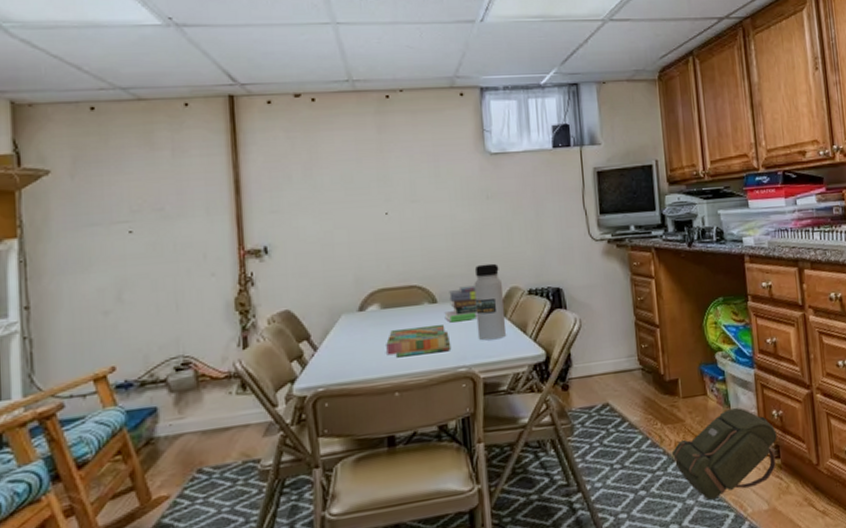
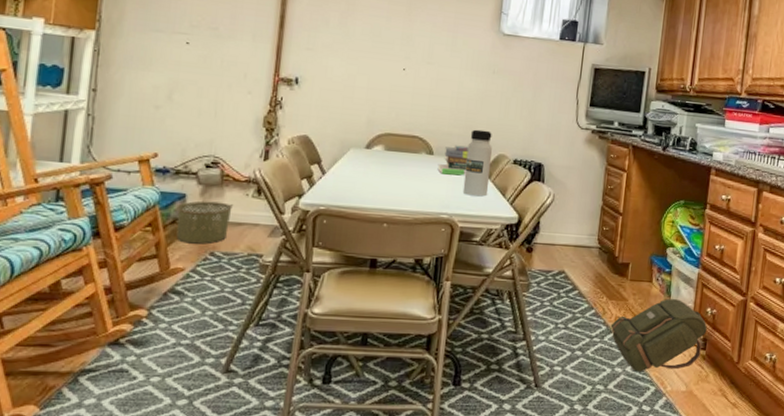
basket: none [148,407,215,465] -> present [176,201,233,244]
board game: present [386,323,452,358] -> none [383,171,439,198]

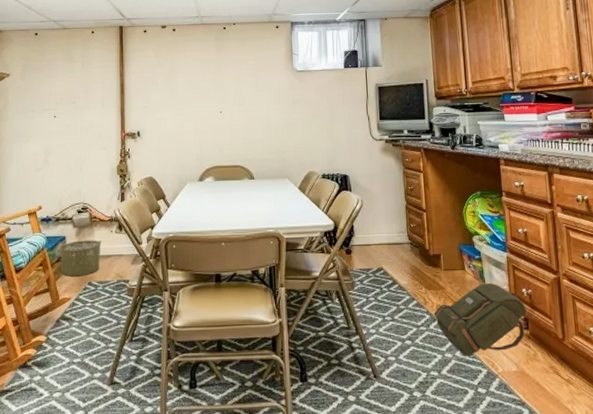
books: present [437,145,469,176] -> none [259,168,284,195]
water bottle: present [462,129,492,197] -> none [281,153,305,210]

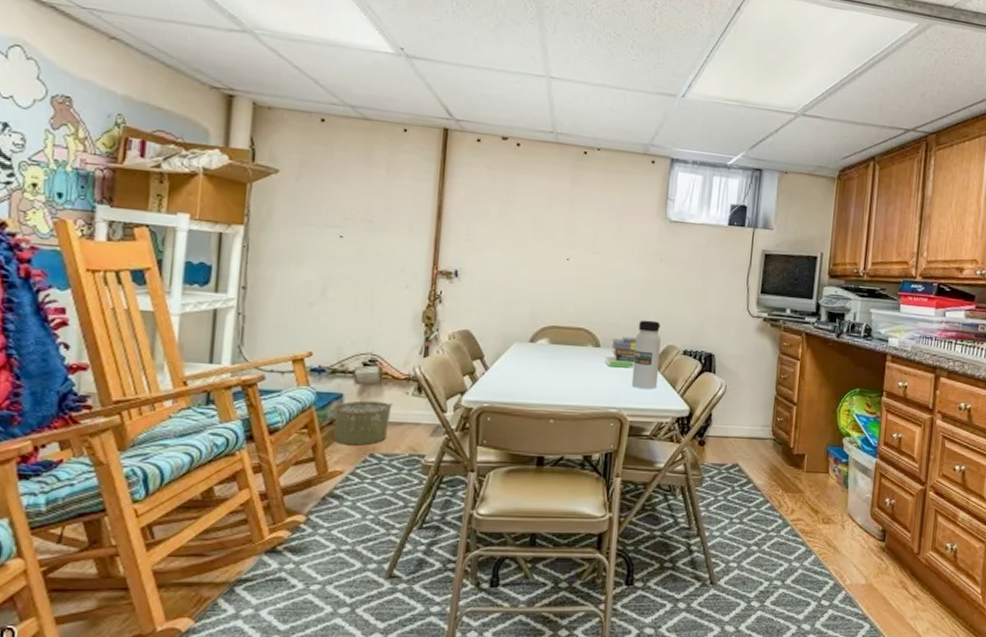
books: none [259,168,284,195] -> present [604,337,637,368]
water bottle: none [281,153,305,210] -> present [631,320,661,390]
backpack: present [433,283,526,356] -> none [787,490,886,566]

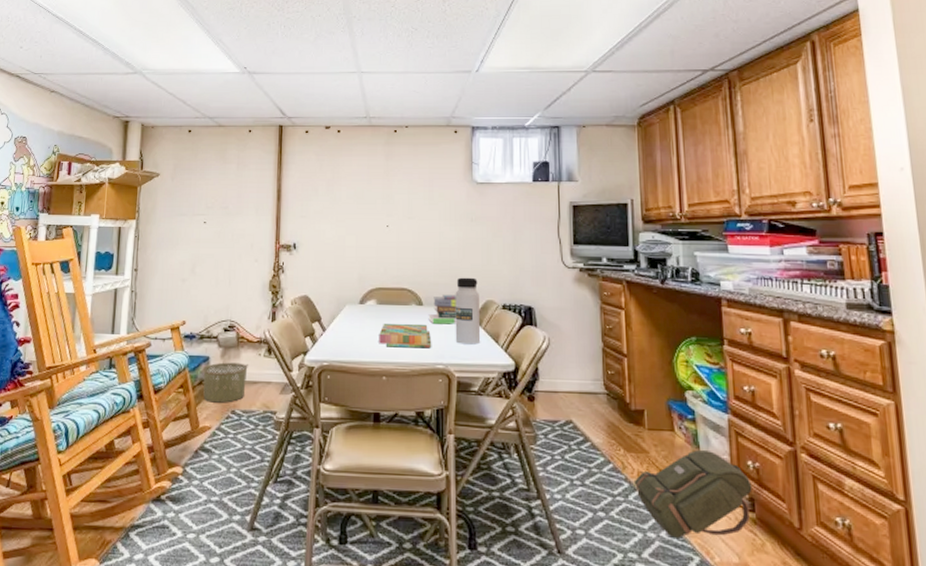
board game: none [548,364,607,392] -> present [379,323,432,349]
backpack: none [787,490,886,566] -> present [633,450,752,538]

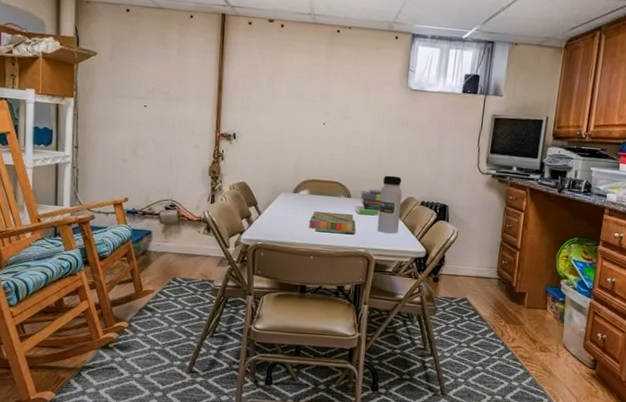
basket: present [202,362,248,403] -> none [145,236,188,272]
backpack: present [633,450,752,538] -> none [508,324,598,386]

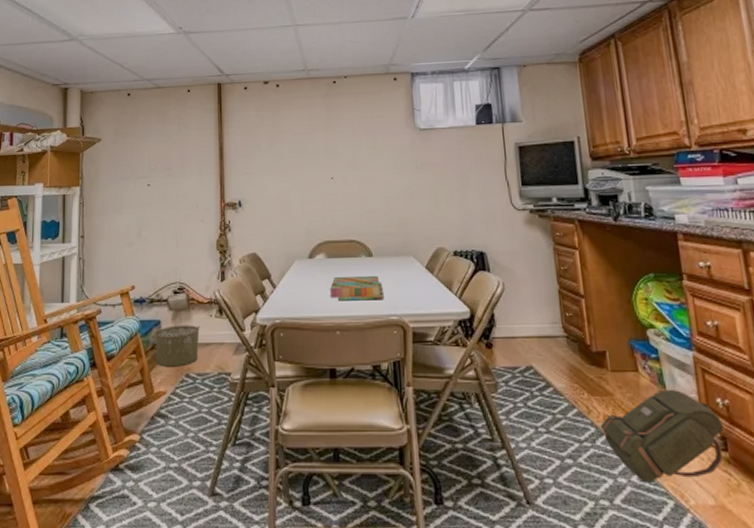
basket: none [145,236,188,272] -> present [154,325,200,367]
books: present [355,189,382,216] -> none [379,244,408,275]
water bottle: present [377,175,402,234] -> none [404,225,434,294]
backpack: none [508,324,598,386] -> present [600,390,724,482]

